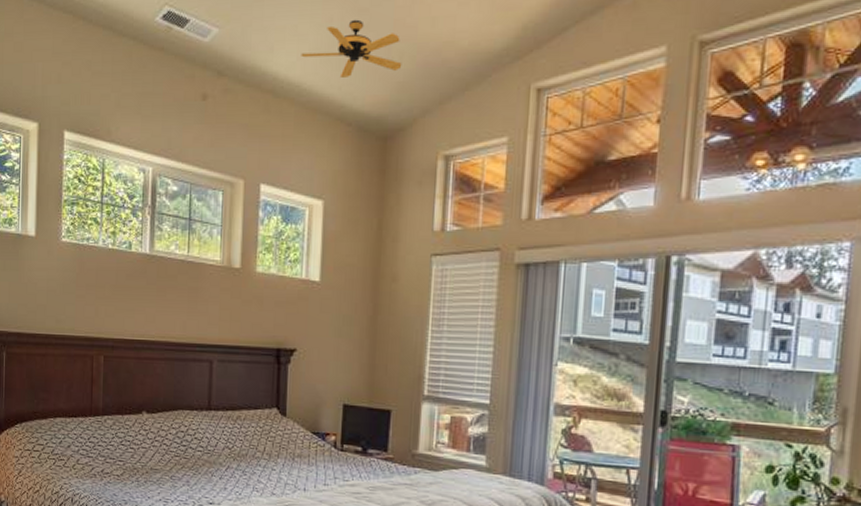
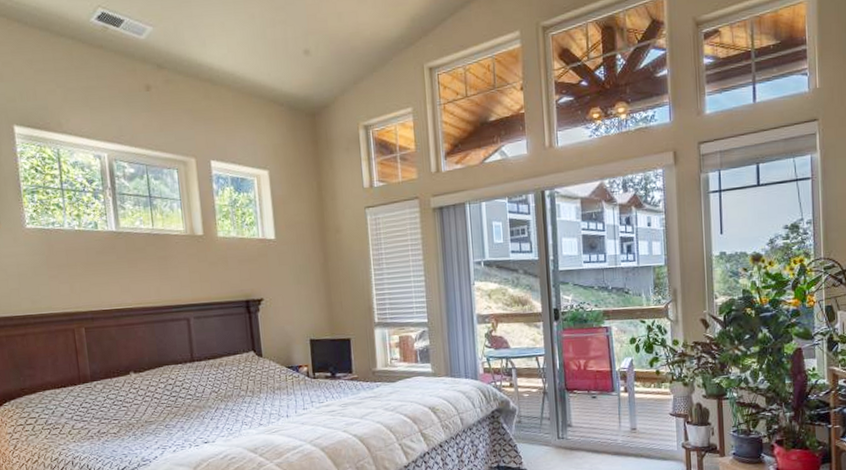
ceiling fan: present [301,19,402,78] -> none [231,16,319,66]

